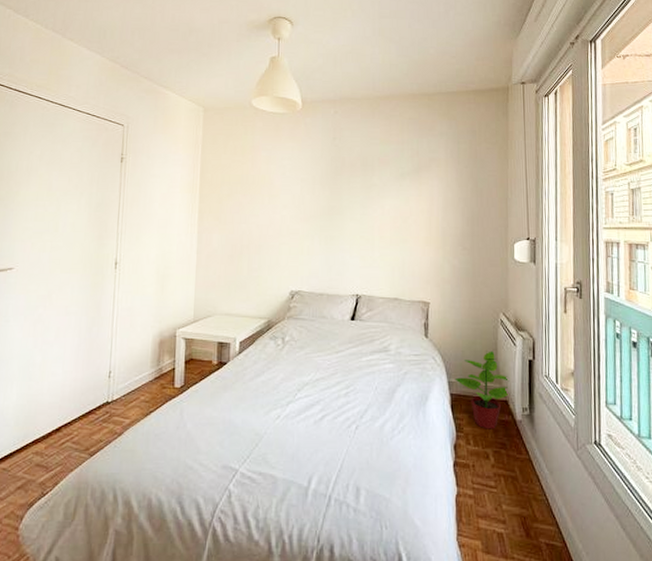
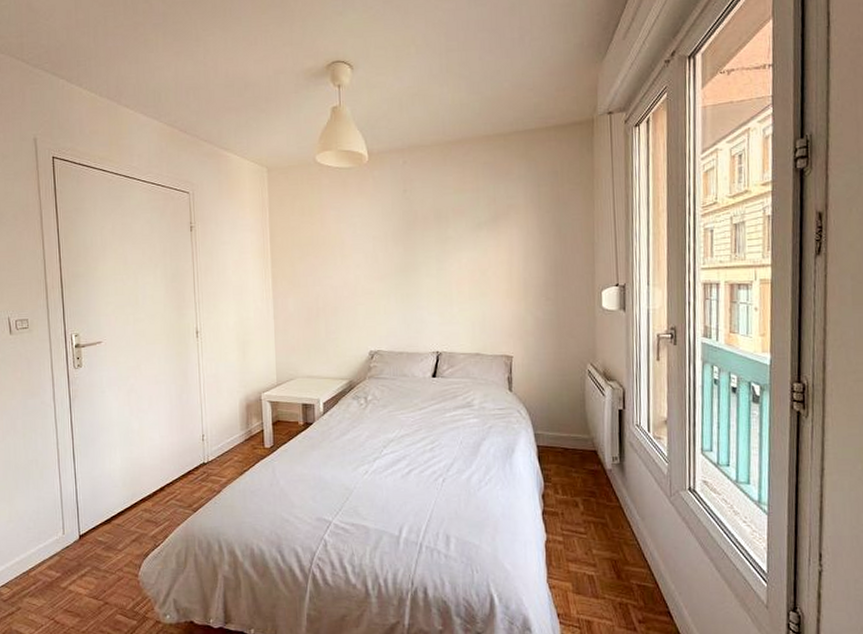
potted plant: present [455,351,510,429] -> none [541,402,599,479]

